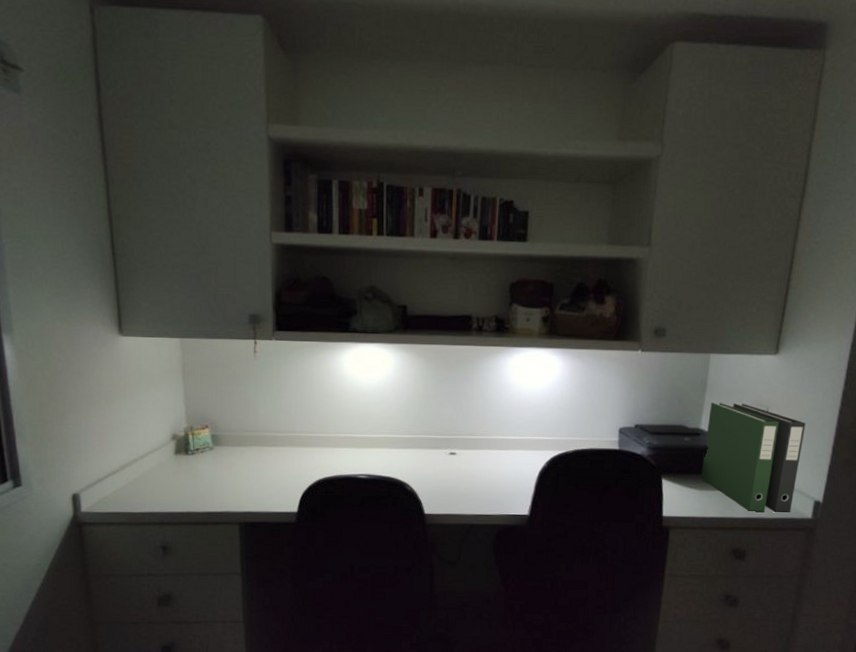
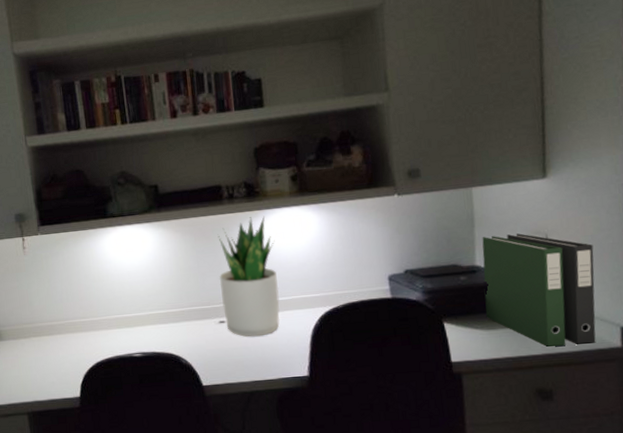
planter: none [455,352,517,472] -> present [217,216,280,337]

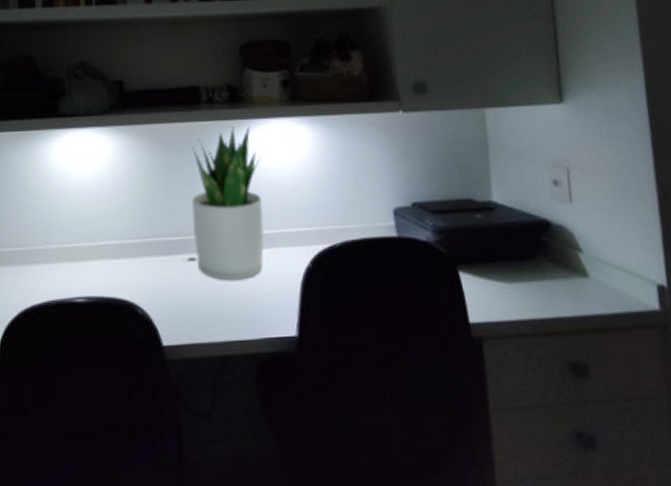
binder: present [482,233,596,347] -> none [497,165,632,307]

